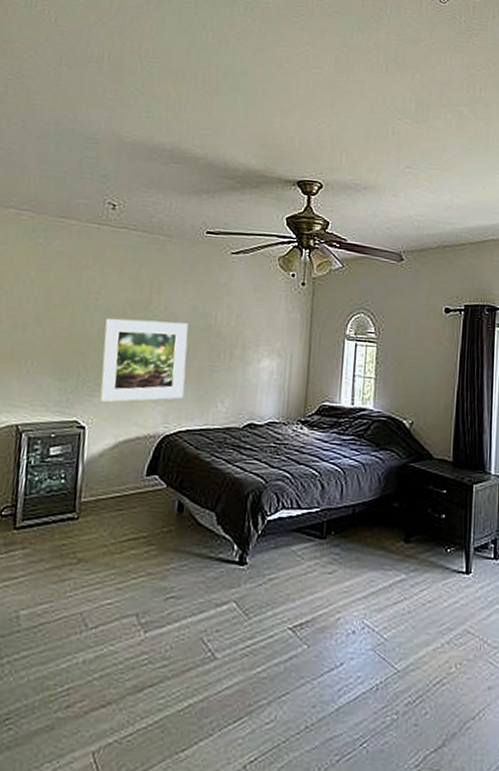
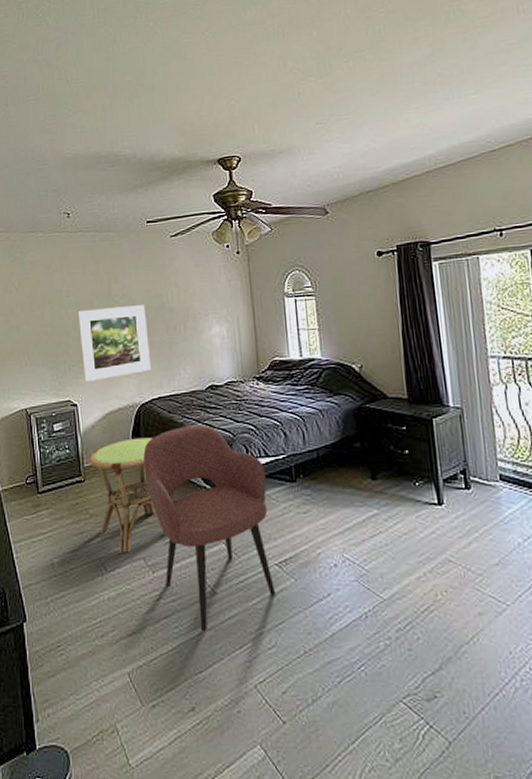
side table: none [88,473,173,608] -> present [89,437,156,553]
armchair: none [155,465,294,701] -> present [143,425,277,630]

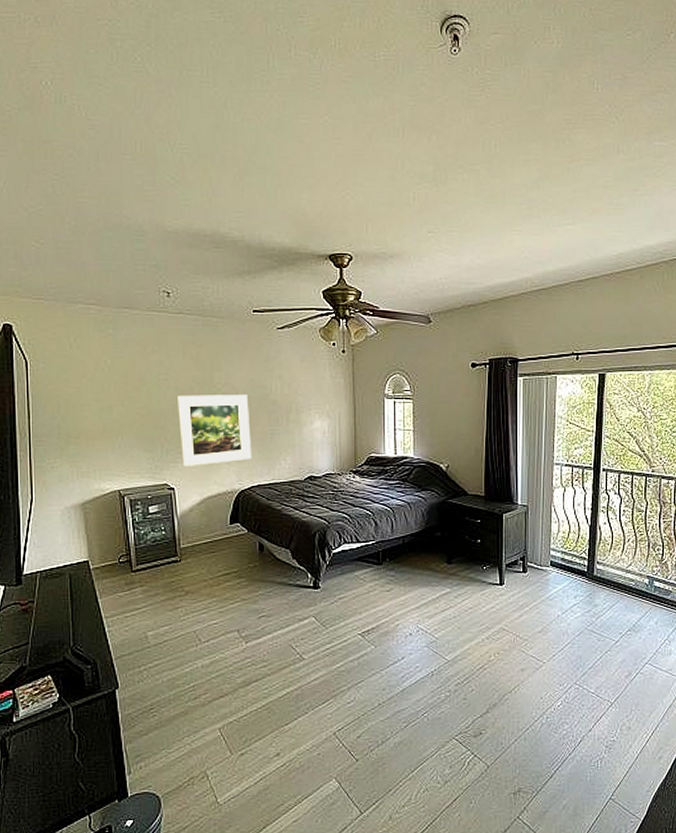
side table: present [89,437,156,553] -> none [186,522,252,626]
armchair: present [143,425,277,630] -> none [241,512,358,690]

